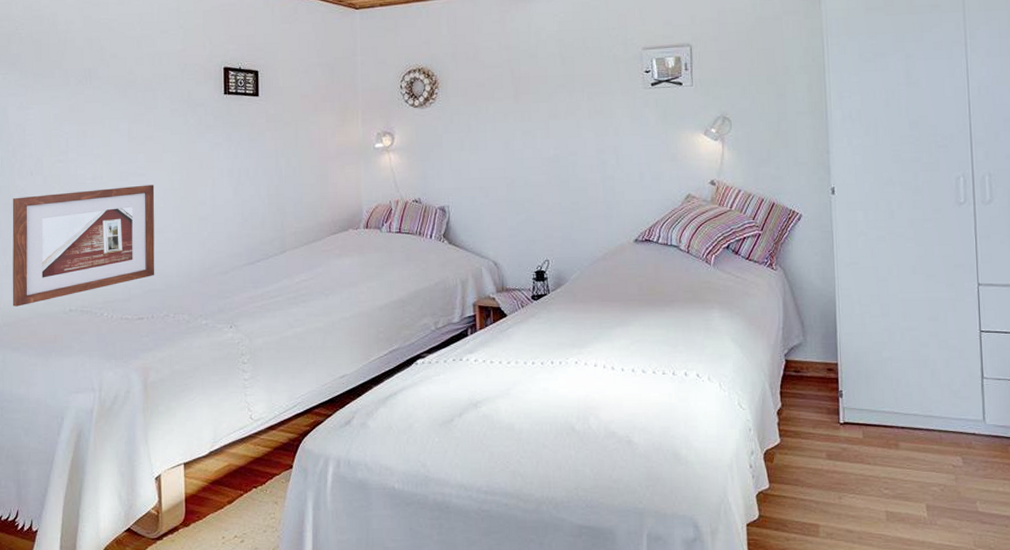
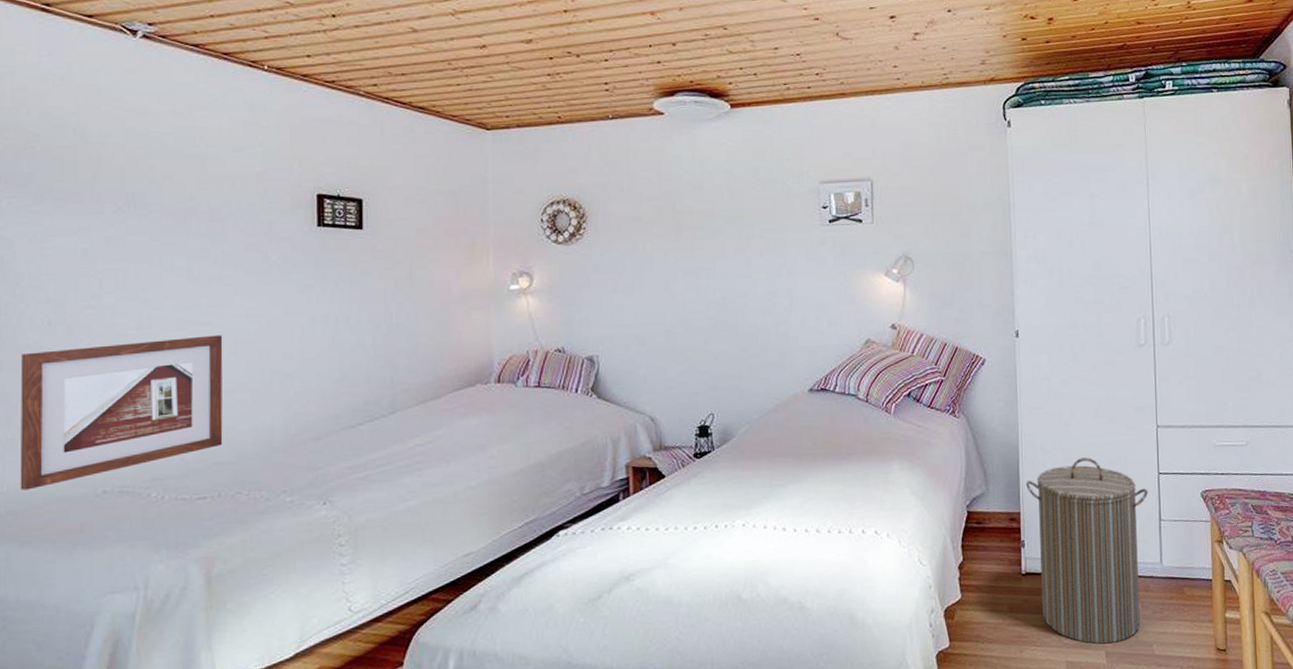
laundry hamper: none [843,312,970,497] -> present [1026,457,1149,644]

